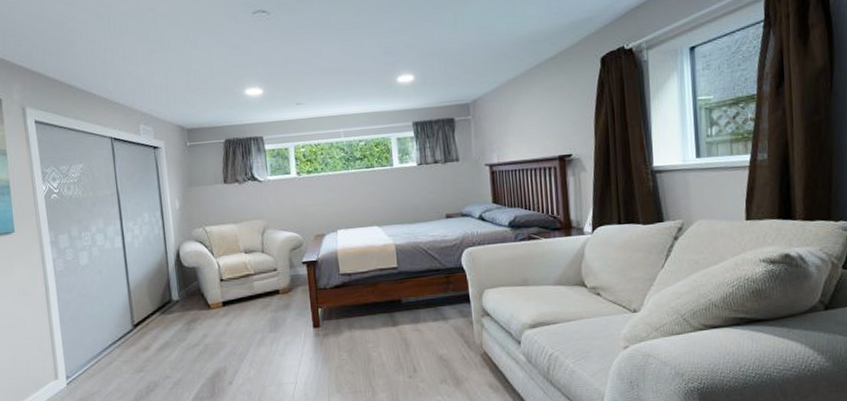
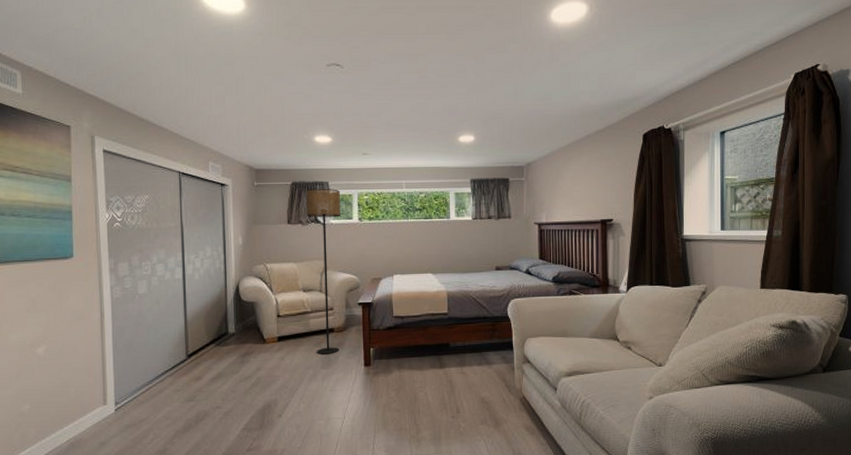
floor lamp: none [240,143,286,318] -> present [306,188,340,354]

